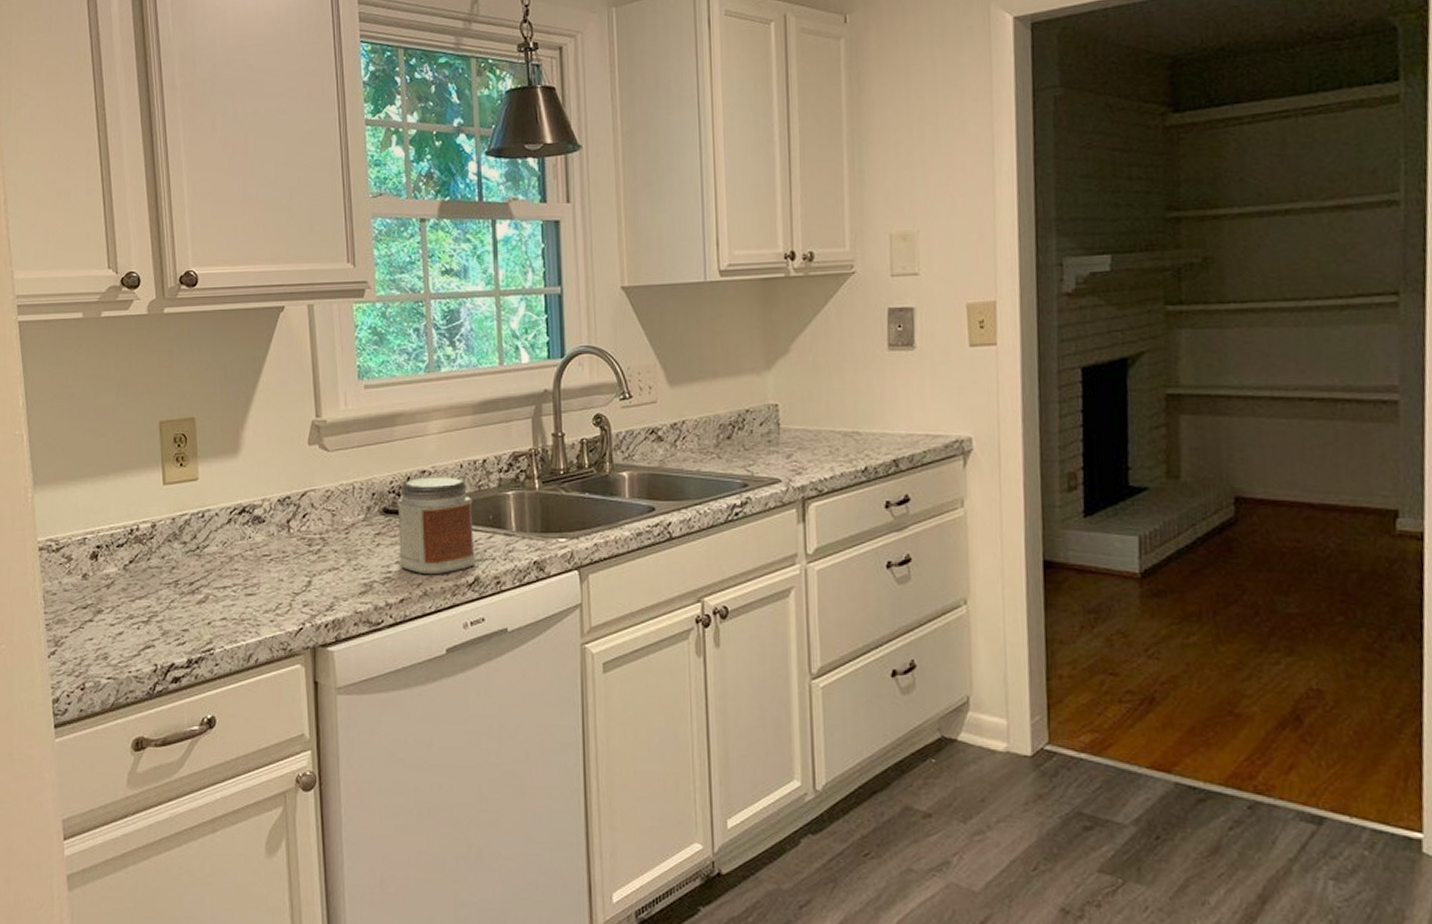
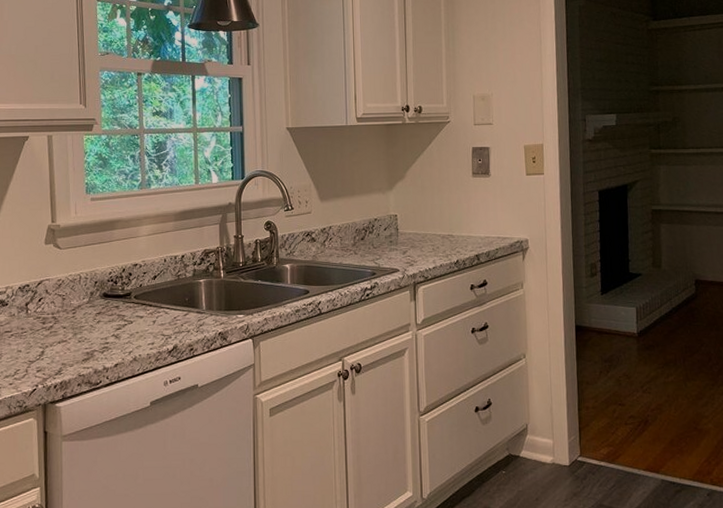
jar: present [396,477,477,575] -> none [113,268,175,345]

